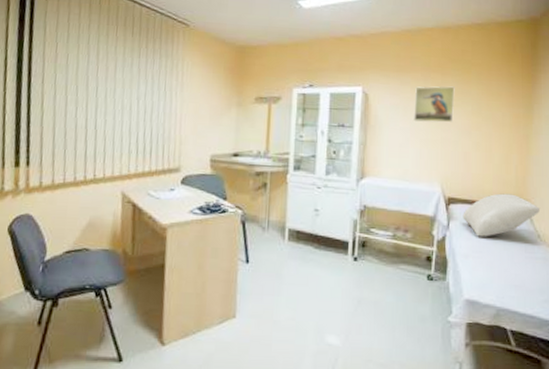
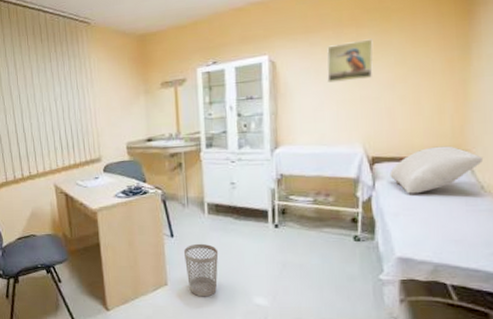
wastebasket: none [257,272,295,333] -> present [183,243,219,297]

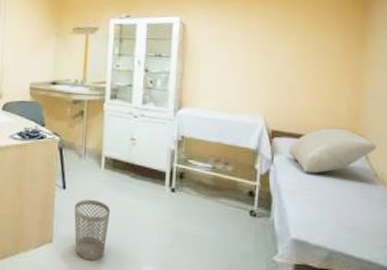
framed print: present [327,38,373,83] -> none [234,15,278,54]

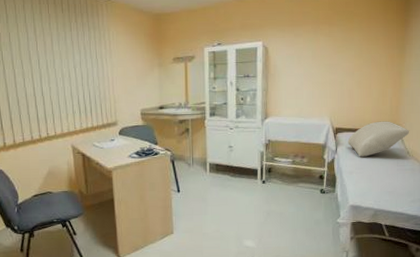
wastebasket: present [74,199,111,261] -> none [188,197,217,243]

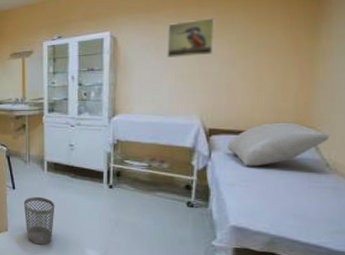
wastebasket: none [188,197,217,243] -> present [23,196,55,245]
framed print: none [306,35,340,68] -> present [167,17,215,58]

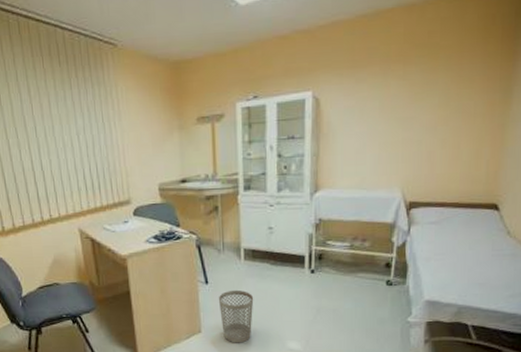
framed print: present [167,17,215,58] -> none [371,77,419,124]
pillow: present [227,122,329,167] -> none [425,191,511,239]

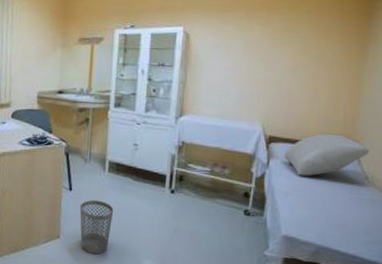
pillow: none [425,191,511,239] -> present [284,133,369,177]

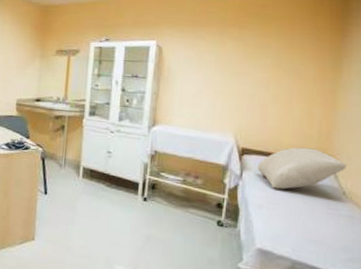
wastebasket: present [79,199,114,255] -> none [54,204,87,258]

